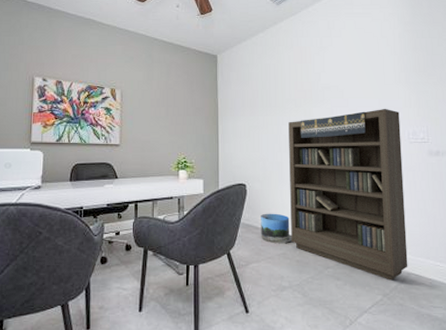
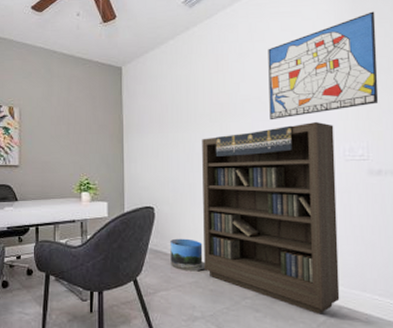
wall art: none [344,16,435,107] -> present [268,11,379,121]

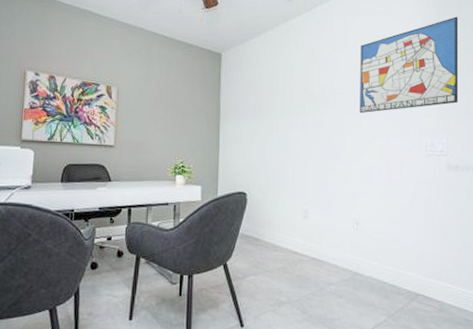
trash can: present [170,238,206,272] -> none [260,224,294,258]
bookcase: present [202,121,340,314] -> none [292,116,418,301]

